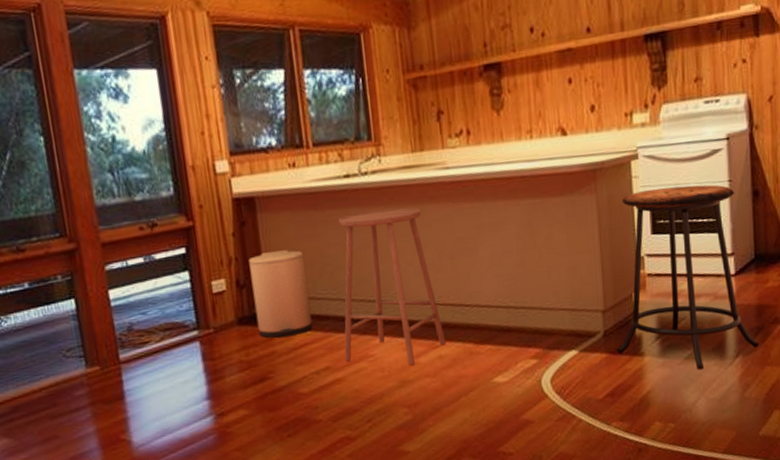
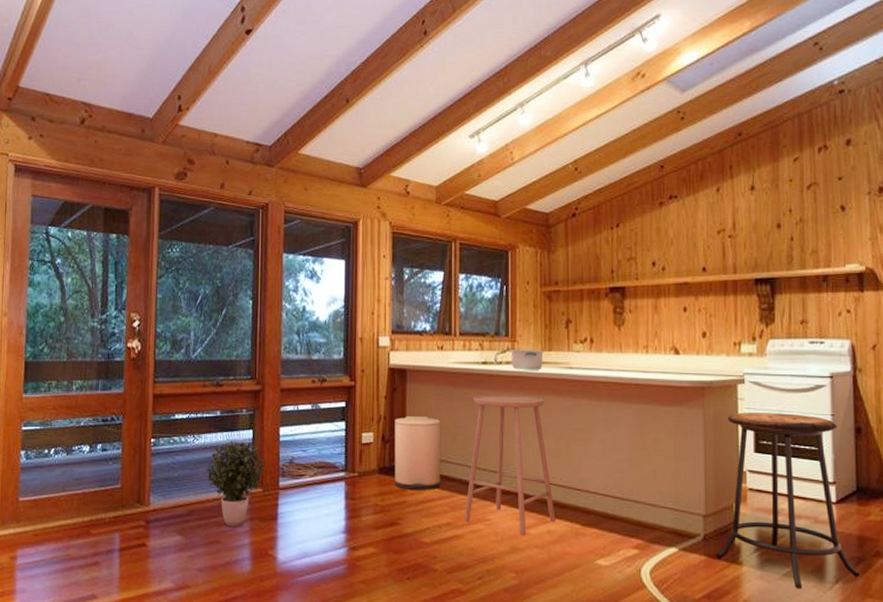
potted plant: none [23,315,99,418] -> present [205,440,265,527]
cooking pot: none [376,151,415,179] -> present [510,350,544,370]

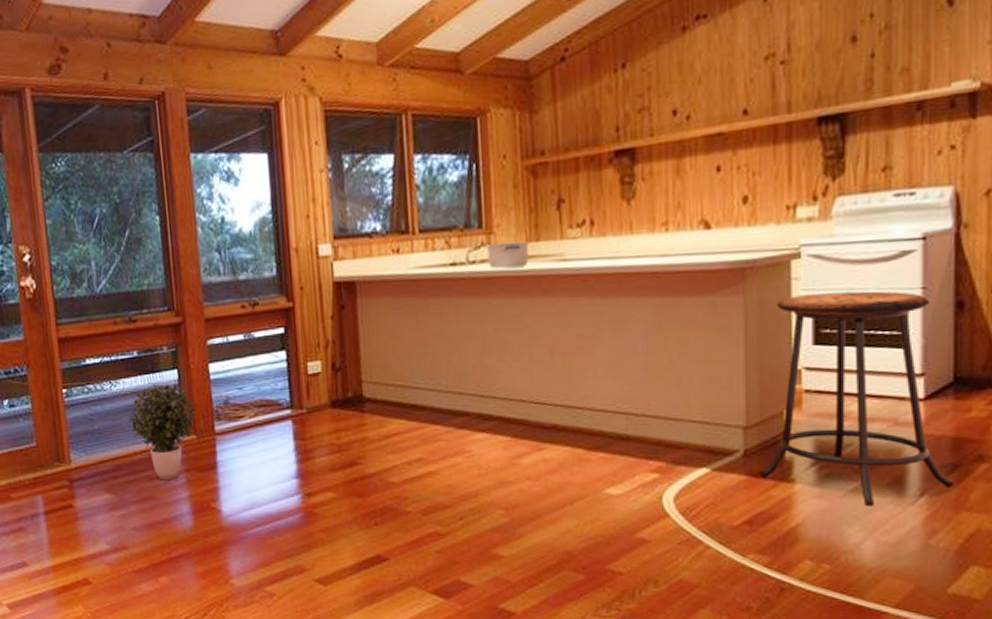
pedal bin: present [394,416,441,490] -> none [346,336,407,424]
stool: present [464,395,556,535] -> none [438,300,552,466]

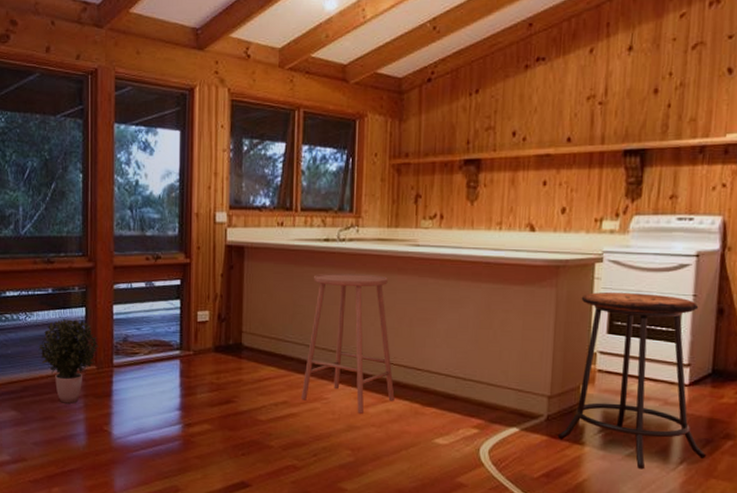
stool: none [438,300,552,466] -> present [300,273,395,414]
cooking pot: present [486,241,529,269] -> none [354,226,390,247]

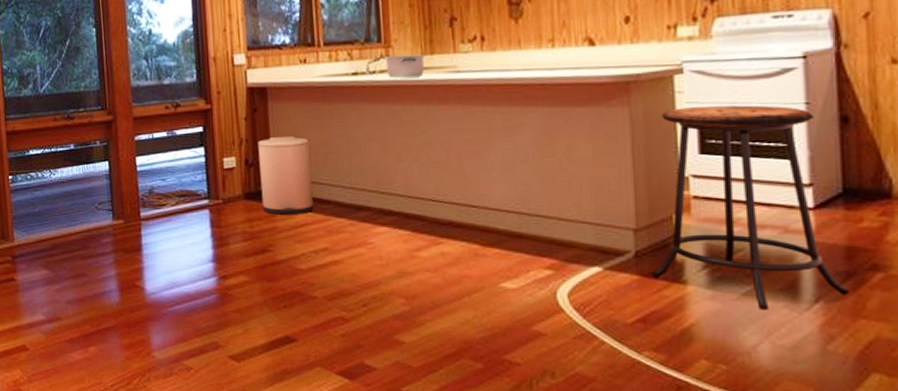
potted plant: present [38,318,99,404] -> none [65,173,125,260]
pedal bin: none [230,295,279,369] -> present [258,136,314,215]
stool: present [300,273,395,414] -> none [342,106,449,258]
cooking pot: none [354,226,390,247] -> present [385,54,425,78]

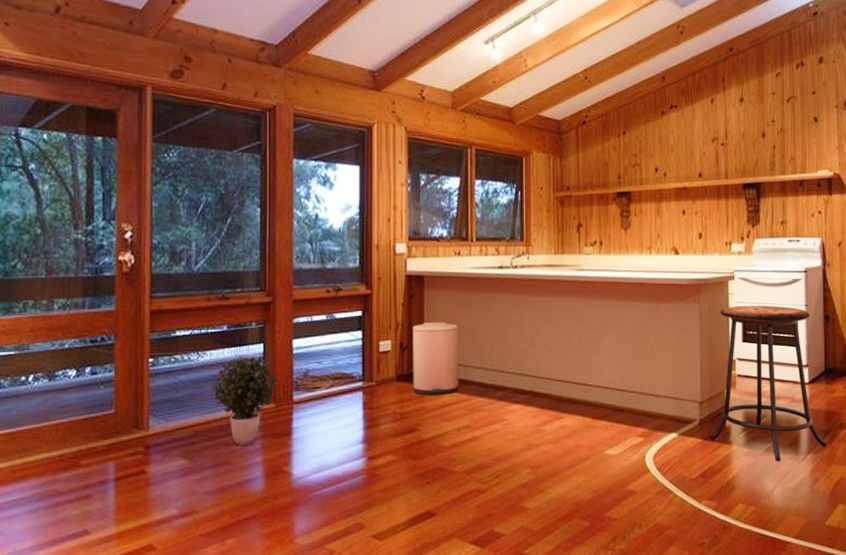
potted plant: none [65,173,125,260] -> present [212,356,278,446]
cooking pot: present [385,54,425,78] -> none [525,254,557,273]

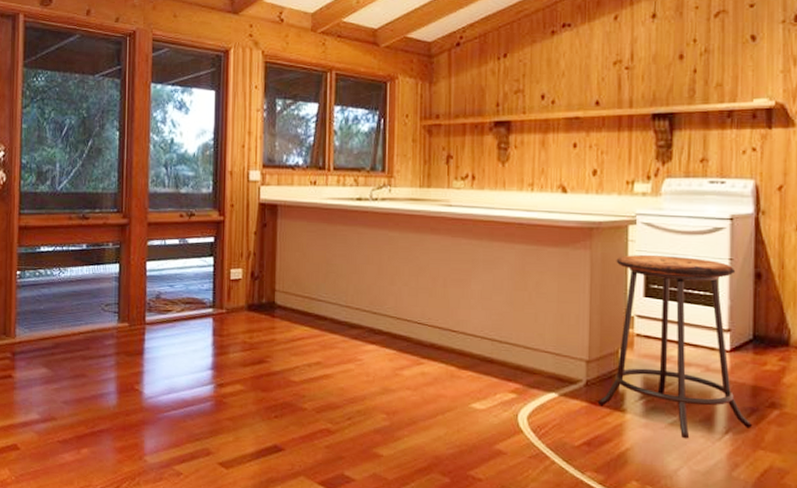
potted plant: present [212,356,278,446] -> none [71,274,132,361]
pedal bin: present [413,322,459,395] -> none [263,253,312,328]

